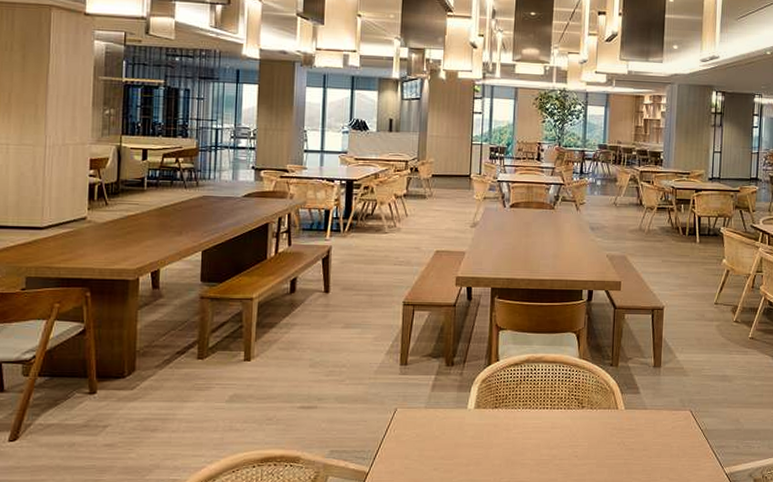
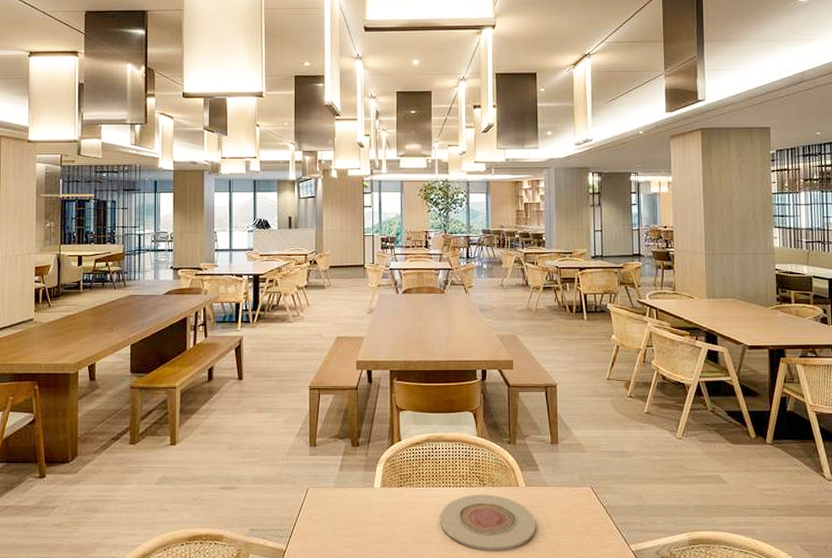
plate: none [535,417,633,474] -> present [440,494,536,551]

